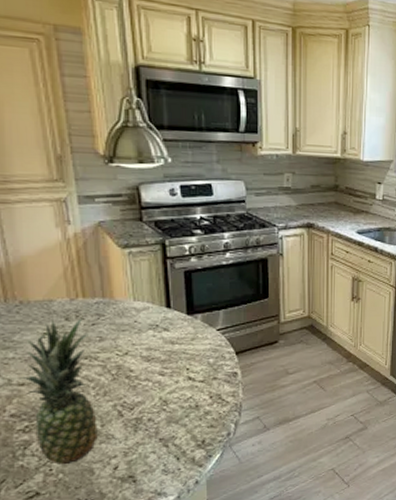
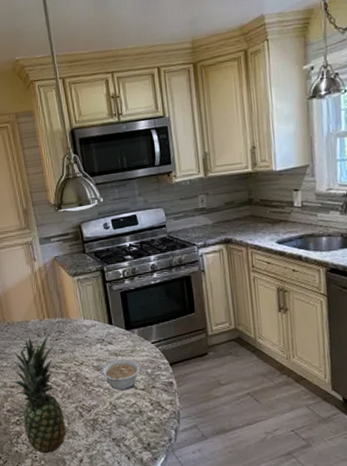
legume: none [152,348,201,384] -> present [101,359,141,391]

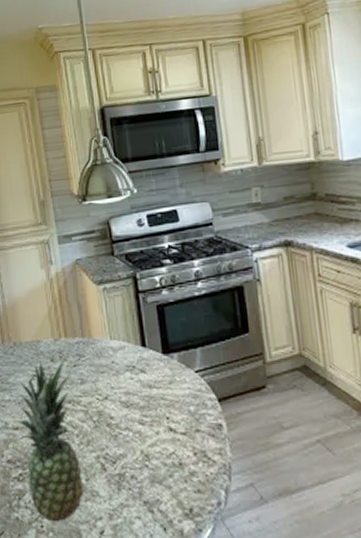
legume: present [101,359,141,391] -> none [131,393,181,435]

